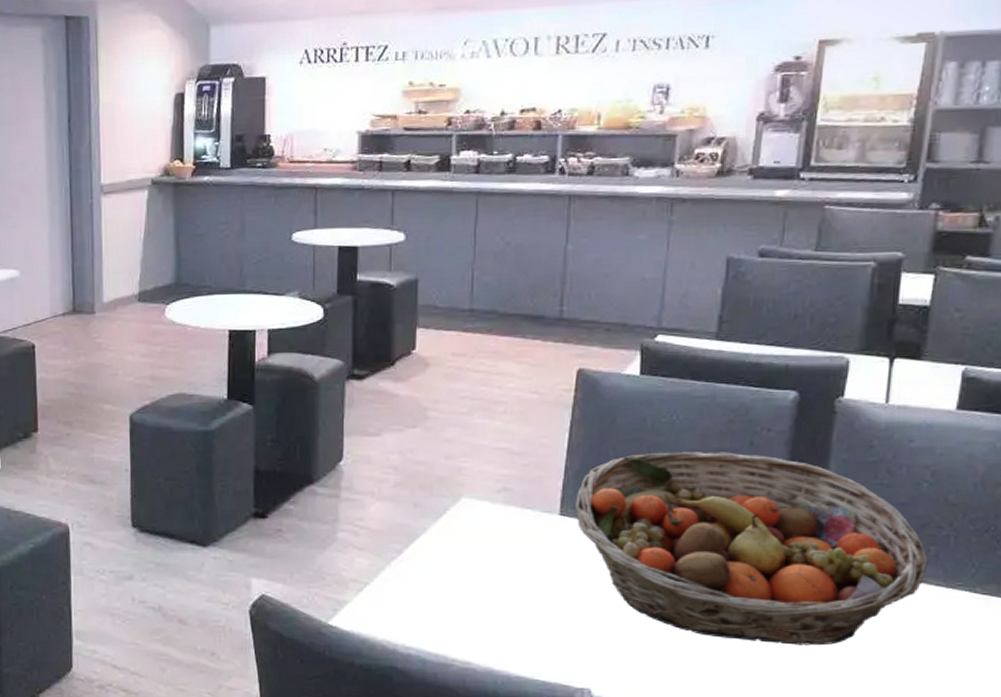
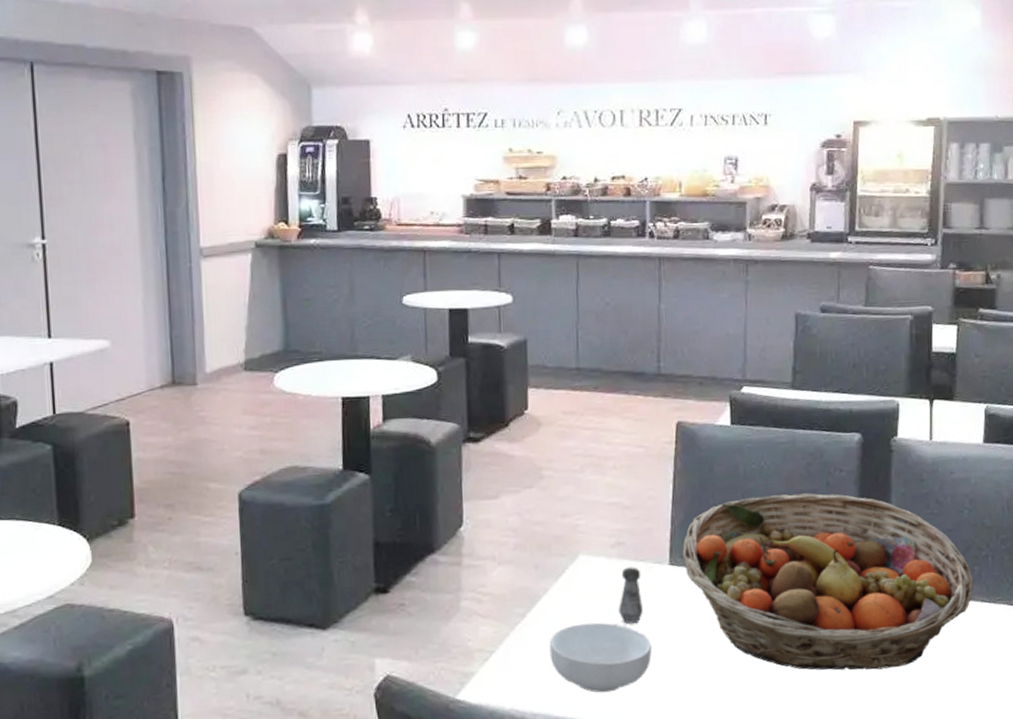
cereal bowl: none [425,565,535,635] -> present [549,622,652,693]
salt shaker: none [500,514,528,571] -> present [618,567,643,625]

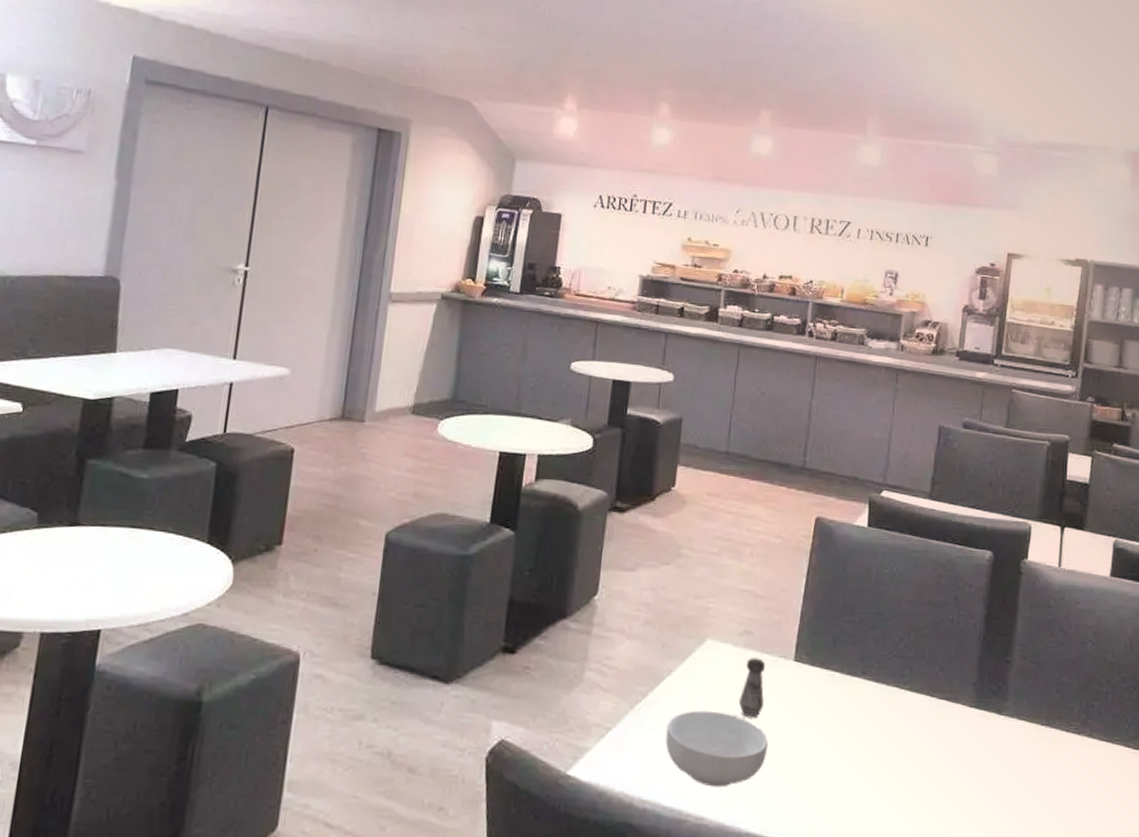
fruit basket: present [683,493,974,670] -> none [808,602,1093,799]

